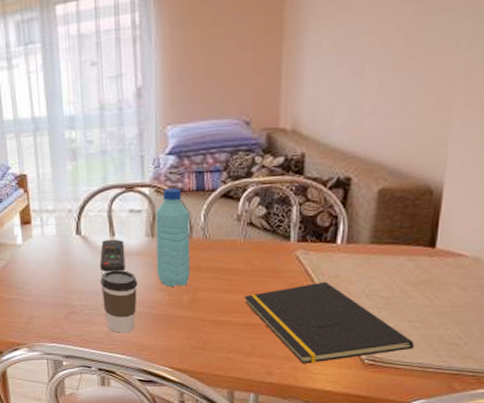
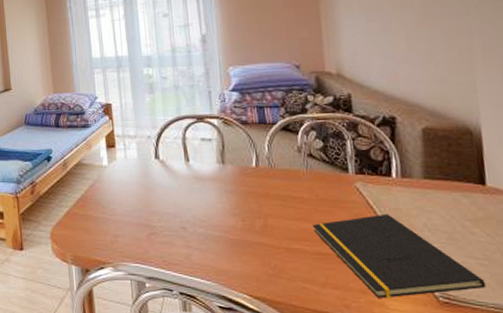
remote control: present [99,239,126,272] -> none [177,164,200,195]
coffee cup: present [100,269,138,333] -> none [178,193,213,257]
water bottle: present [155,188,191,287] -> none [224,120,260,212]

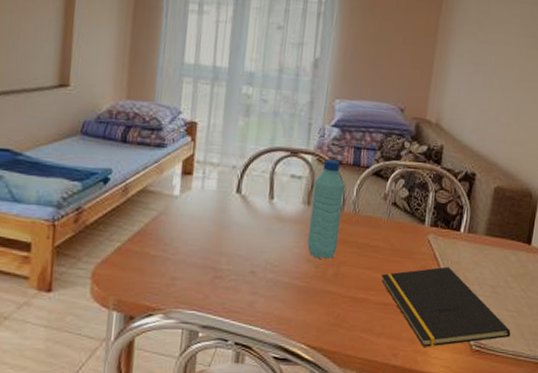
water bottle: none [224,120,260,212] -> present [307,159,345,259]

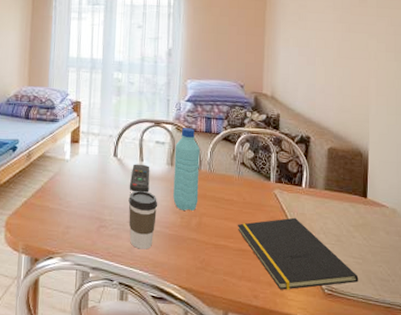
coffee cup: none [251,234,289,304] -> present [128,190,158,250]
remote control: none [253,202,281,237] -> present [129,164,150,193]

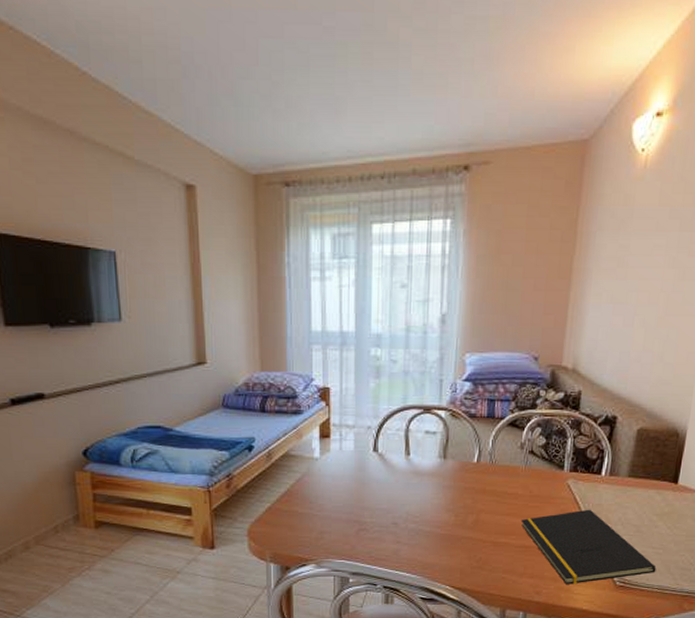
coffee cup: present [128,190,158,250] -> none [392,488,428,551]
remote control: present [129,164,150,193] -> none [393,458,418,491]
water bottle: present [173,128,200,211] -> none [446,413,480,508]

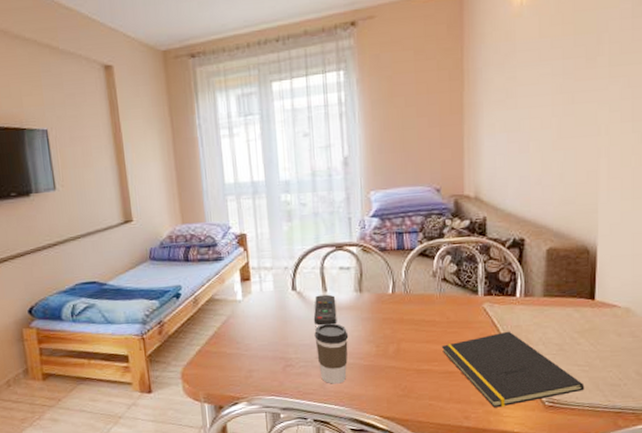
coffee cup: none [392,488,428,551] -> present [314,322,349,384]
remote control: none [393,458,418,491] -> present [313,294,337,326]

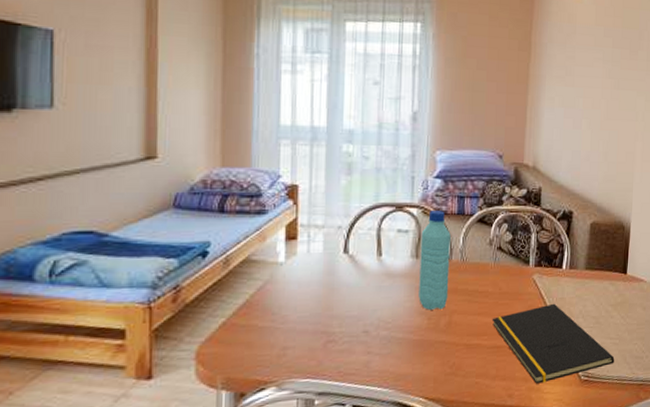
remote control: present [313,294,337,326] -> none [364,259,390,295]
coffee cup: present [314,322,349,384] -> none [363,291,400,363]
water bottle: none [362,247,395,339] -> present [419,211,451,310]

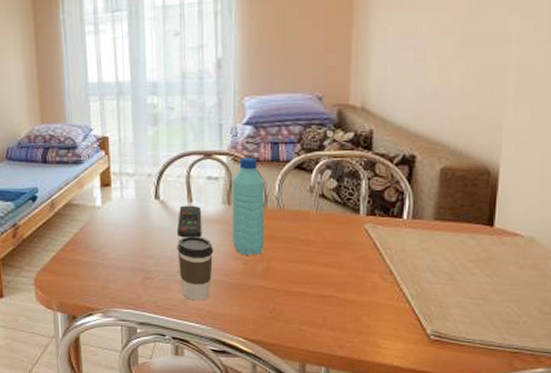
coffee cup: none [363,291,400,363] -> present [177,235,214,301]
remote control: none [364,259,390,295] -> present [176,205,202,238]
notepad: present [492,303,615,384] -> none [315,255,477,338]

